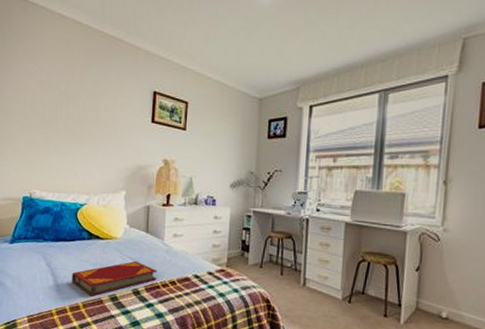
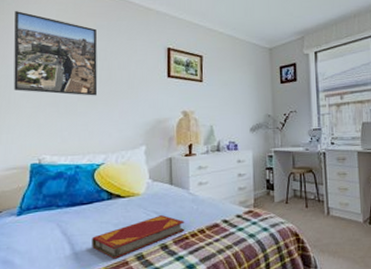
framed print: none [11,45,87,136] -> present [14,11,98,96]

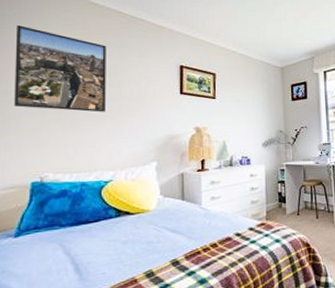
hardback book: present [92,215,185,259] -> none [98,231,197,278]

